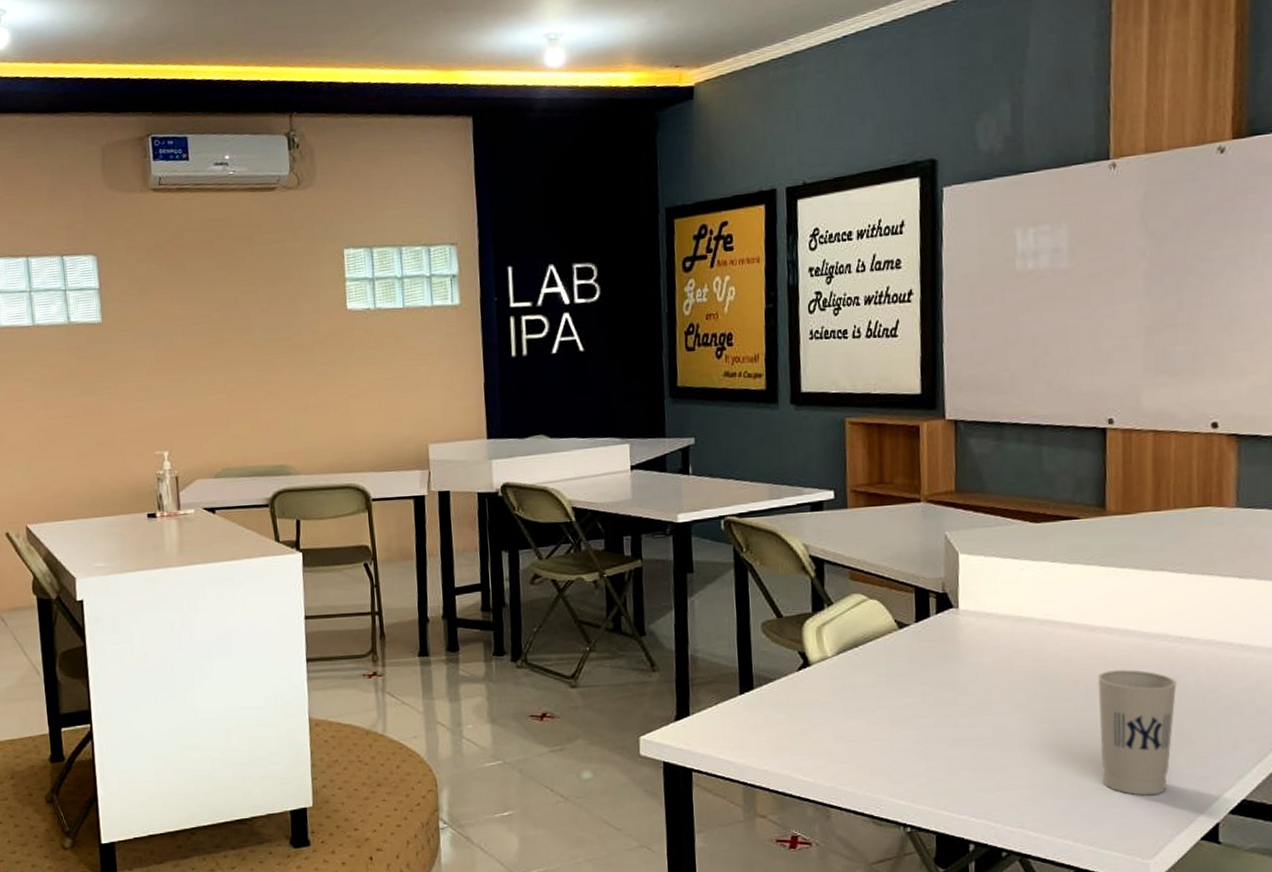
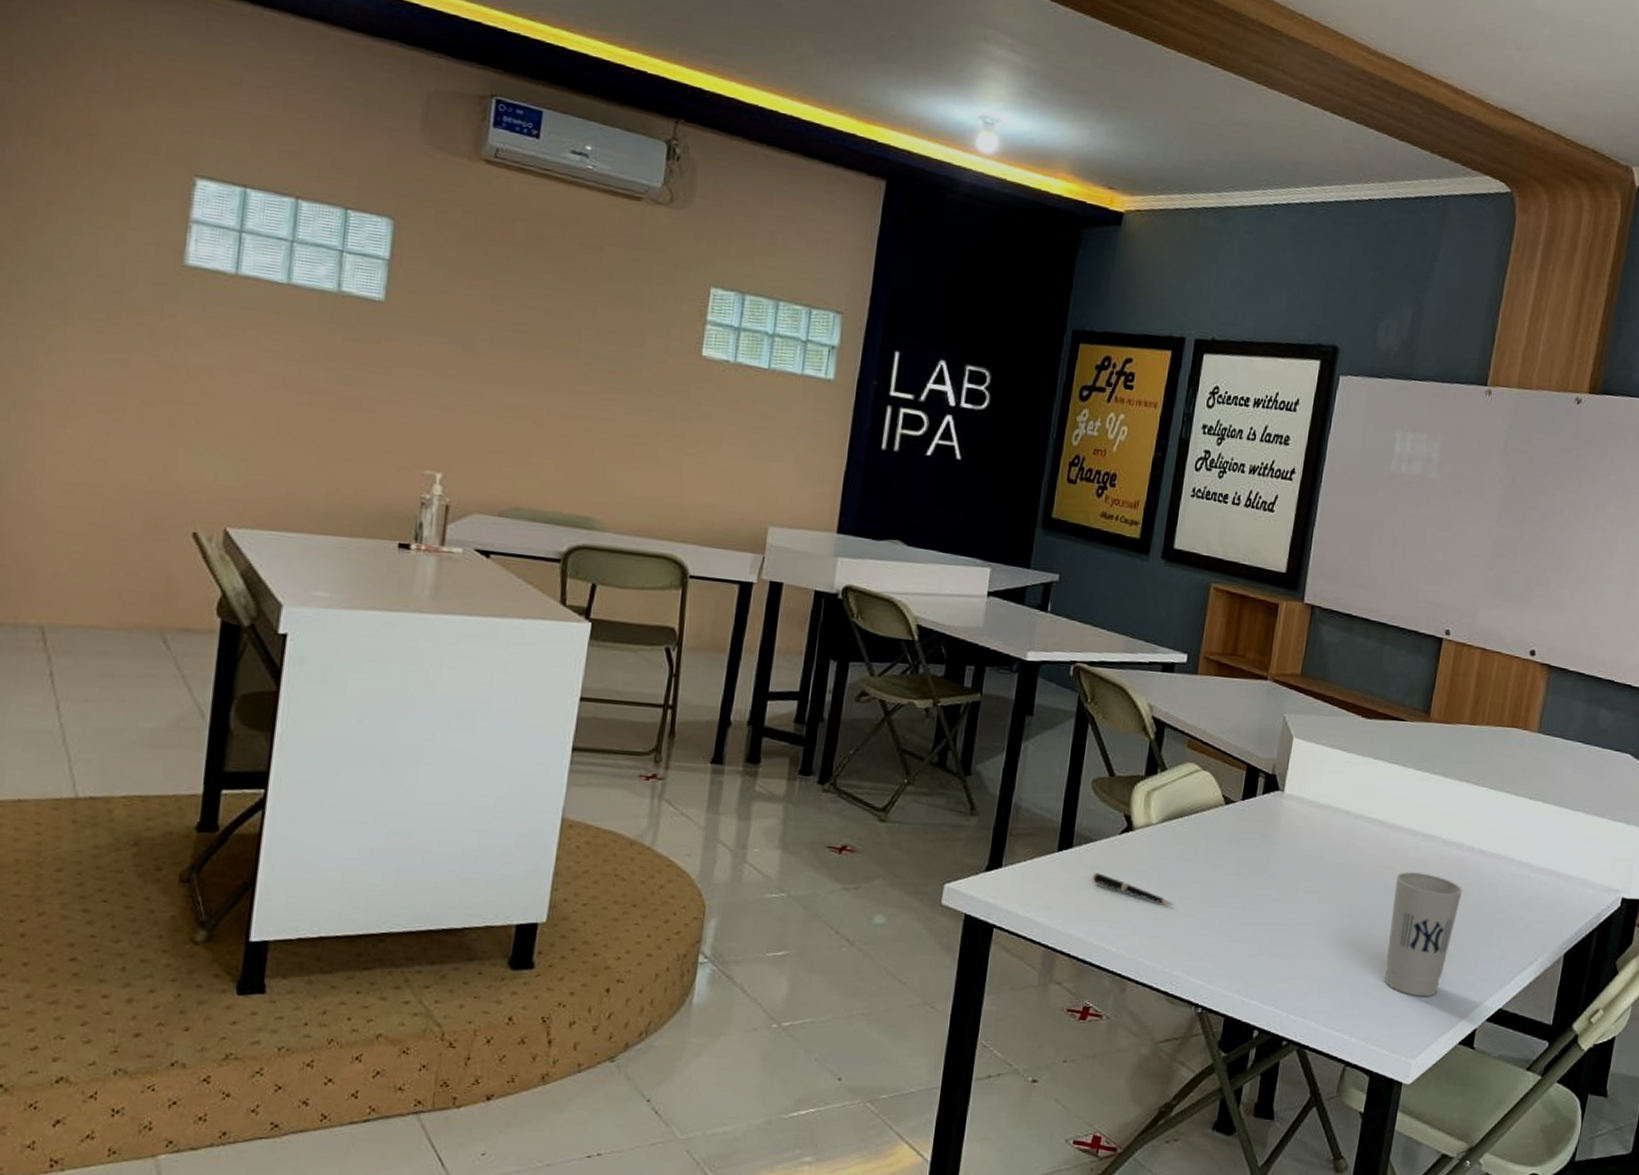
pen: none [777,710,864,733] -> present [1092,872,1174,906]

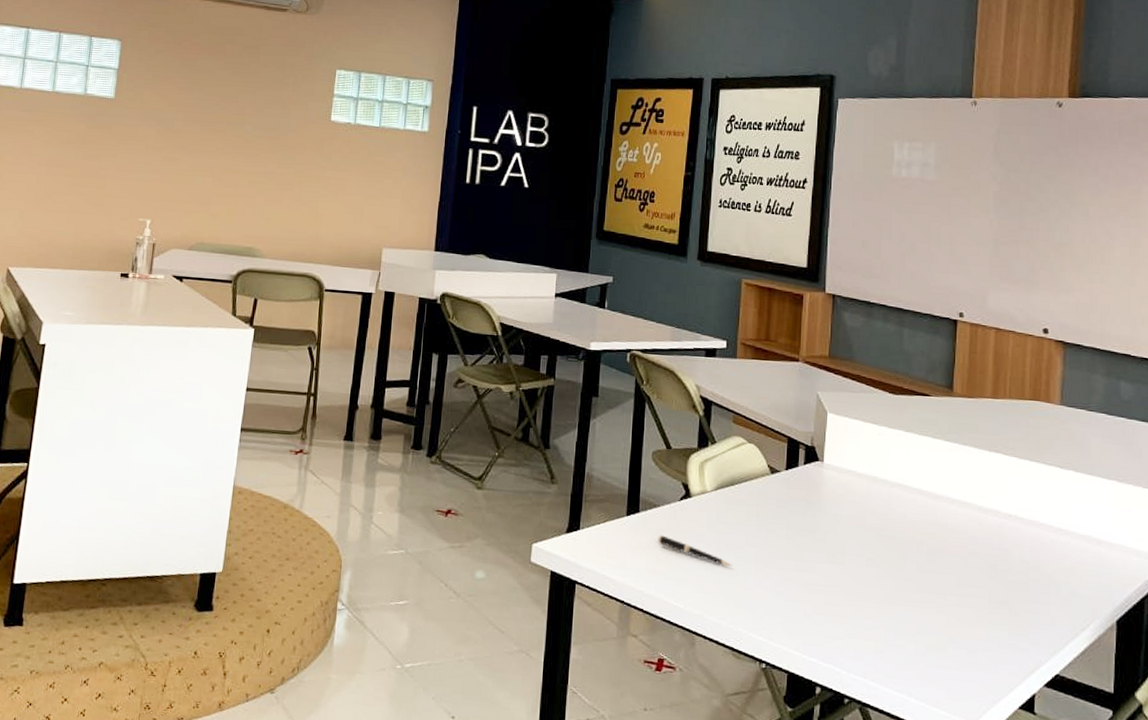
cup: present [1384,872,1463,997] -> none [937,537,1005,661]

